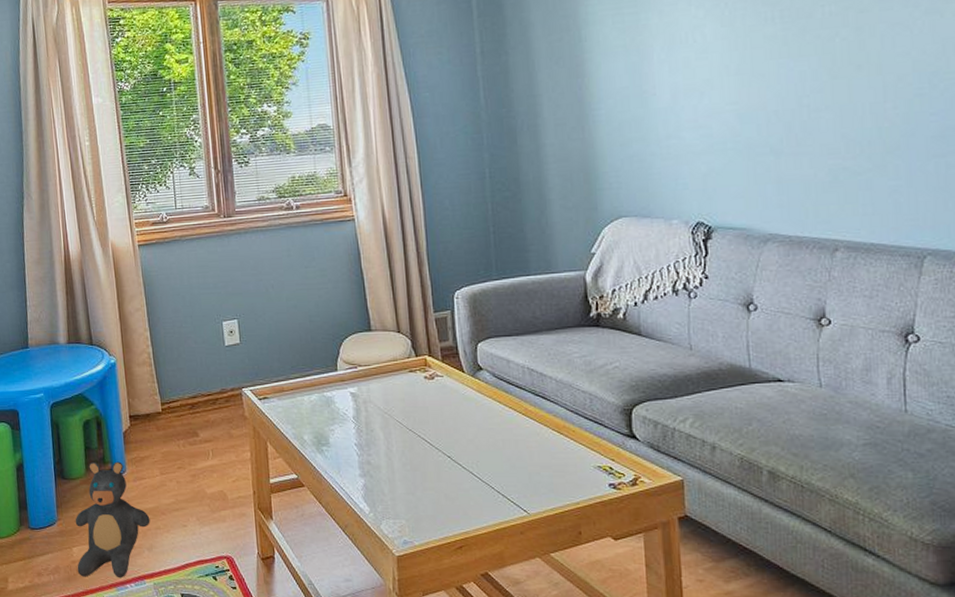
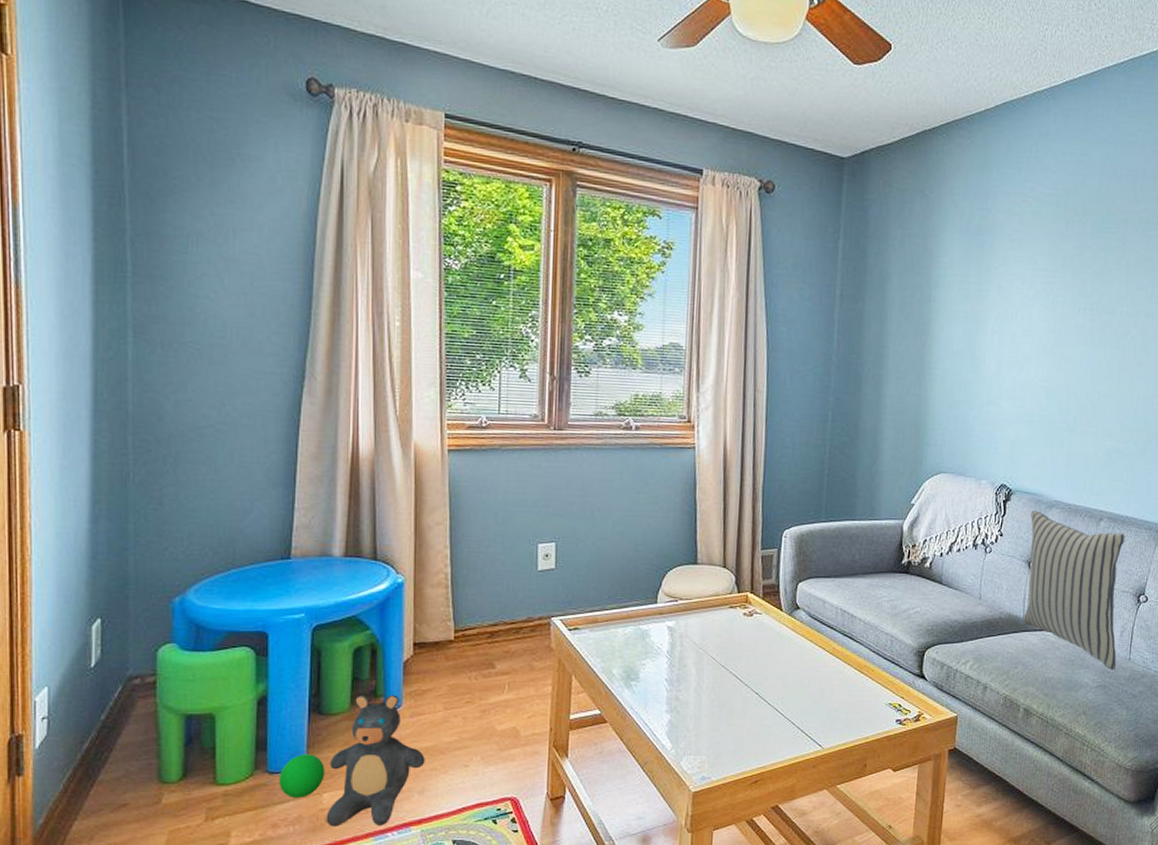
ball: none [38,513,73,551] -> present [278,754,325,798]
pillow: none [740,247,887,423] -> present [1022,510,1125,669]

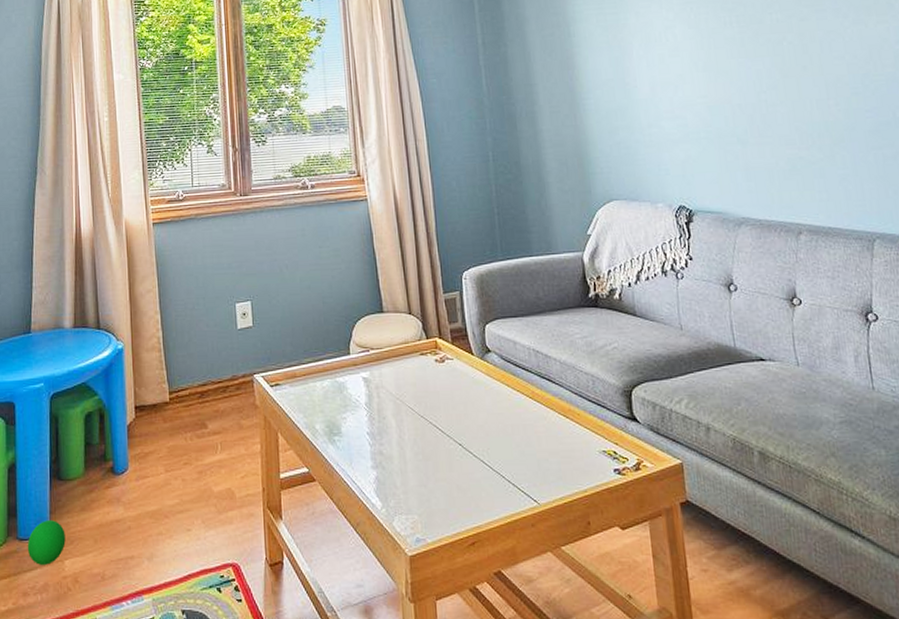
stuffed animal: present [326,694,425,827] -> none [68,458,152,595]
pillow: present [1022,510,1125,669] -> none [718,230,858,401]

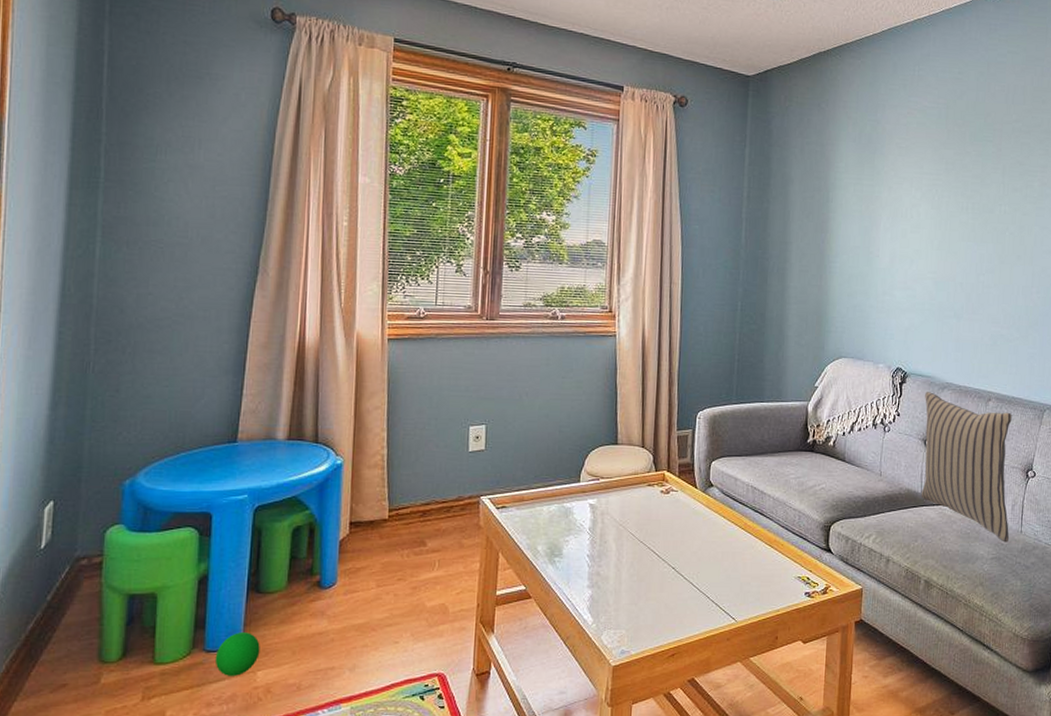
pillow: none [718,230,858,401] -> present [921,392,1012,541]

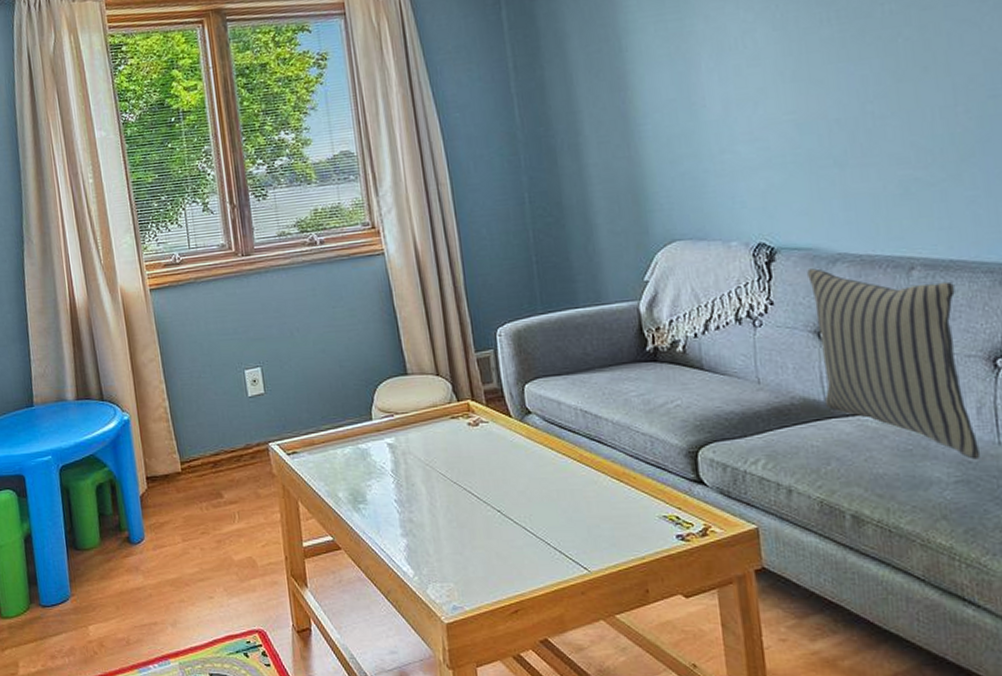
ball: present [214,632,260,676] -> none [50,588,88,630]

